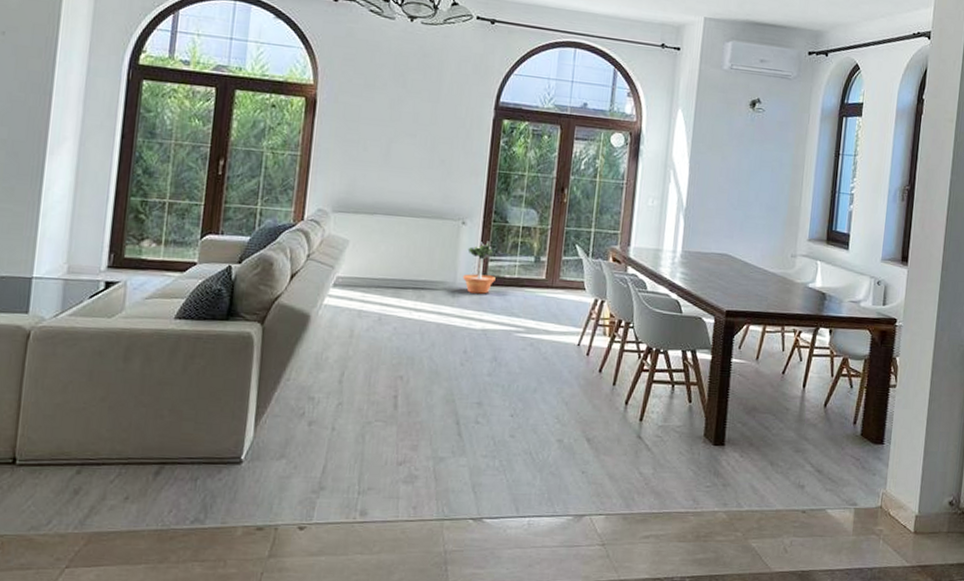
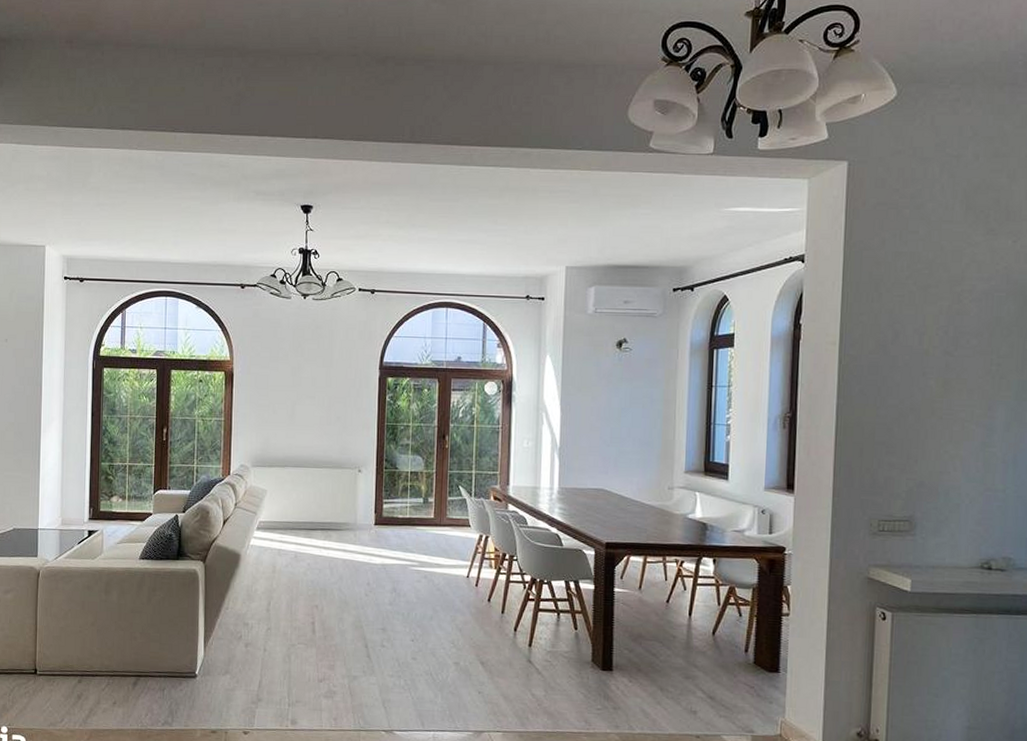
potted tree: present [463,241,496,294] -> none [362,486,390,533]

